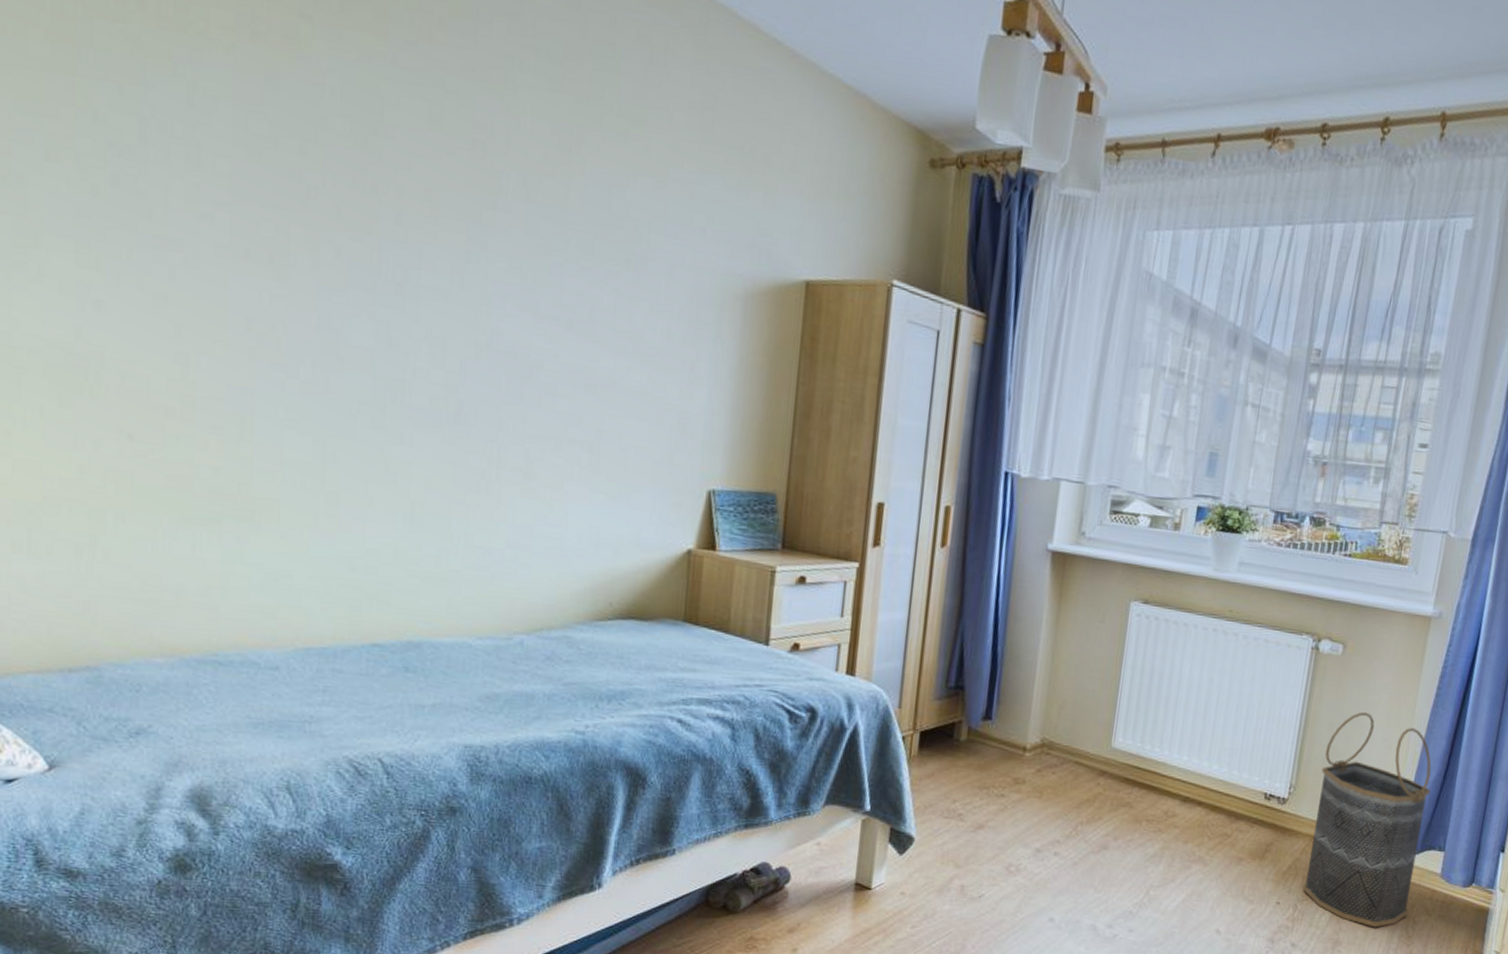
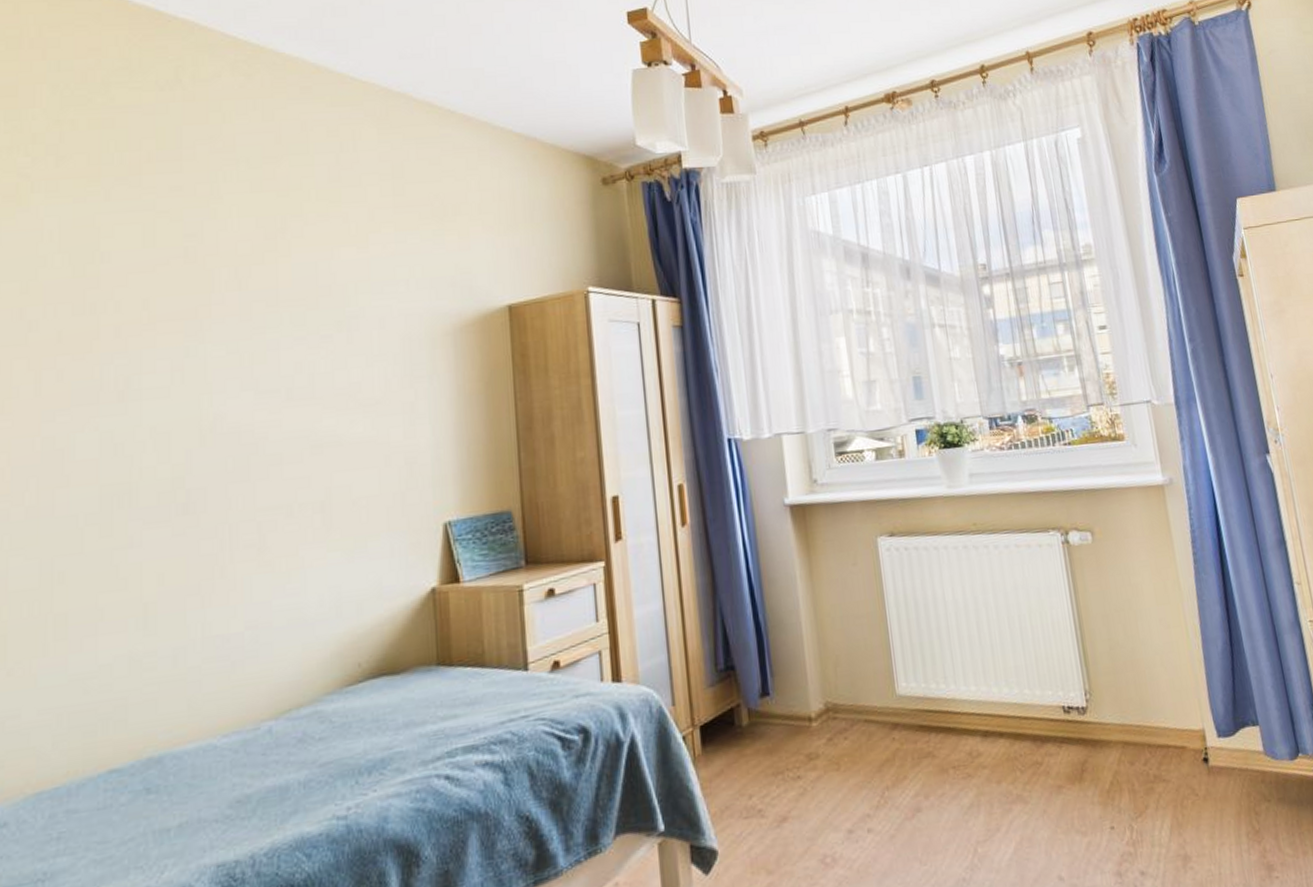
basket: present [1302,712,1431,928] -> none [1107,595,1248,831]

